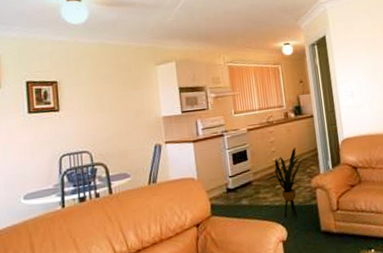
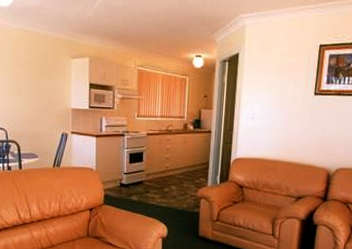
house plant: present [267,147,306,218] -> none [157,157,197,220]

